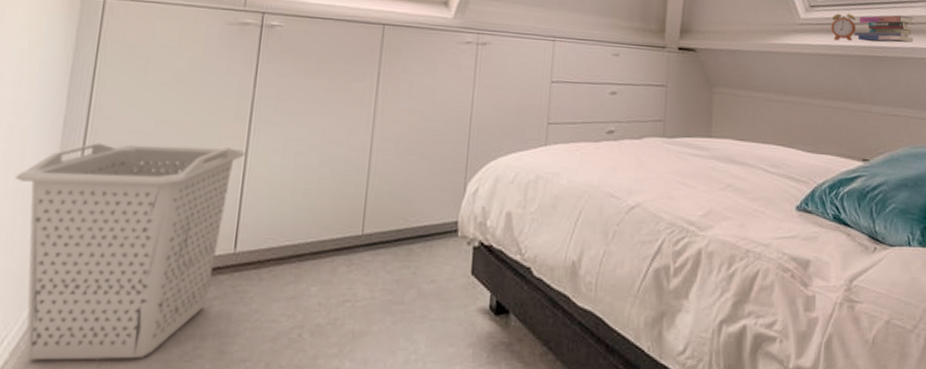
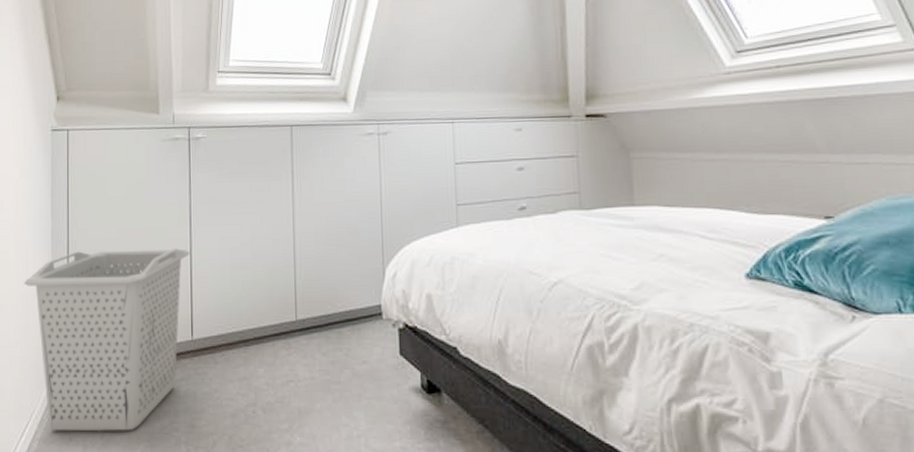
alarm clock: present [831,12,856,42] -> none [765,51,799,86]
books: present [854,15,914,43] -> none [796,47,878,83]

